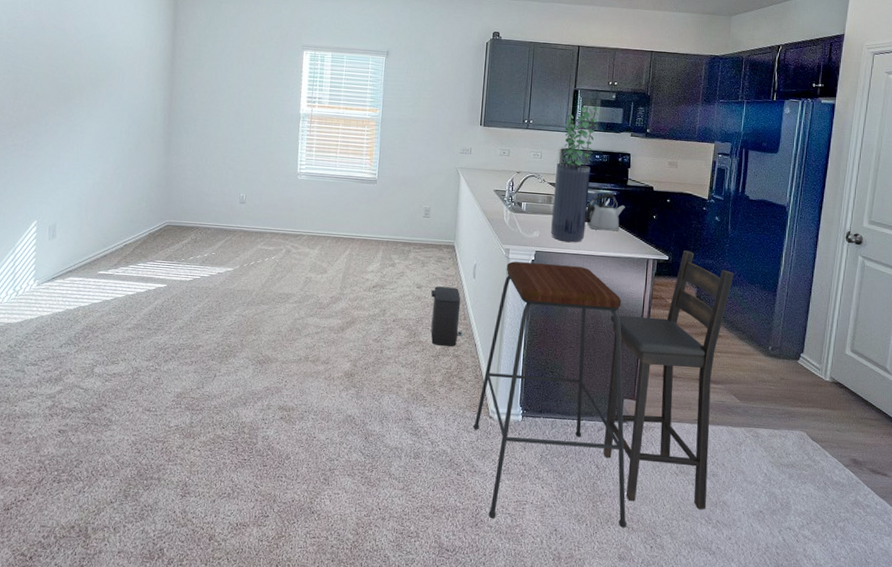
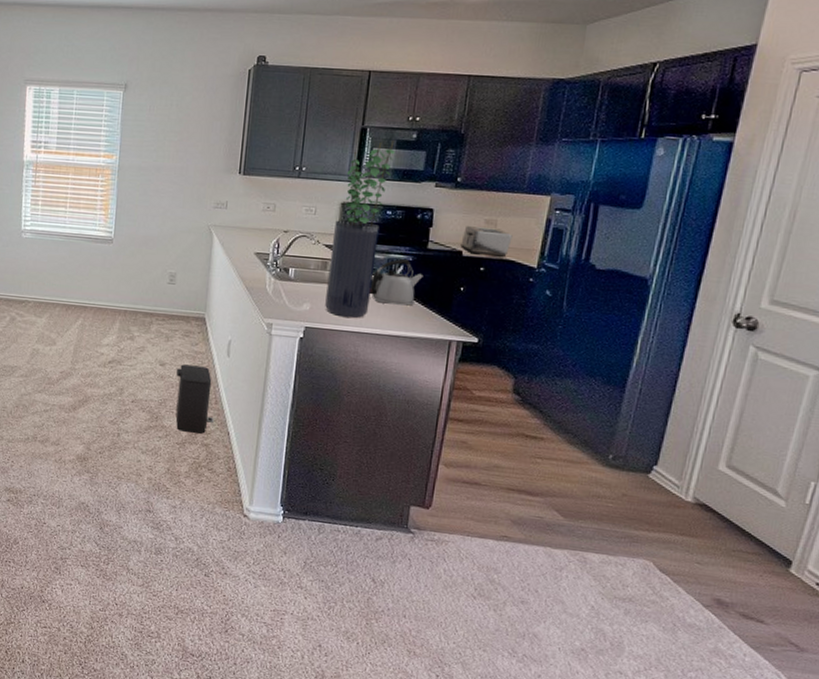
bar stool: present [473,261,627,528] -> none [224,338,413,652]
bar stool: present [603,250,734,510] -> none [381,332,567,640]
toaster: none [652,166,689,191] -> present [460,225,513,257]

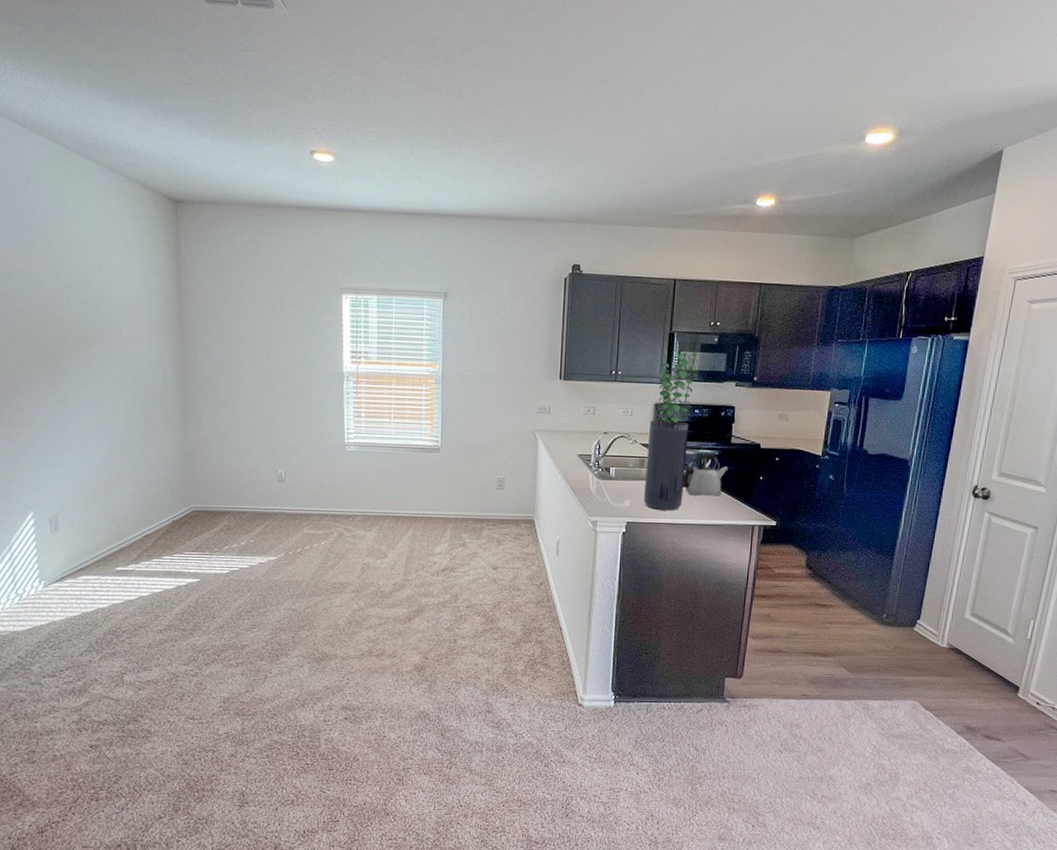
pedal bin: present [175,364,214,434] -> none [508,566,547,632]
toaster: present [460,225,513,257] -> none [758,420,801,447]

